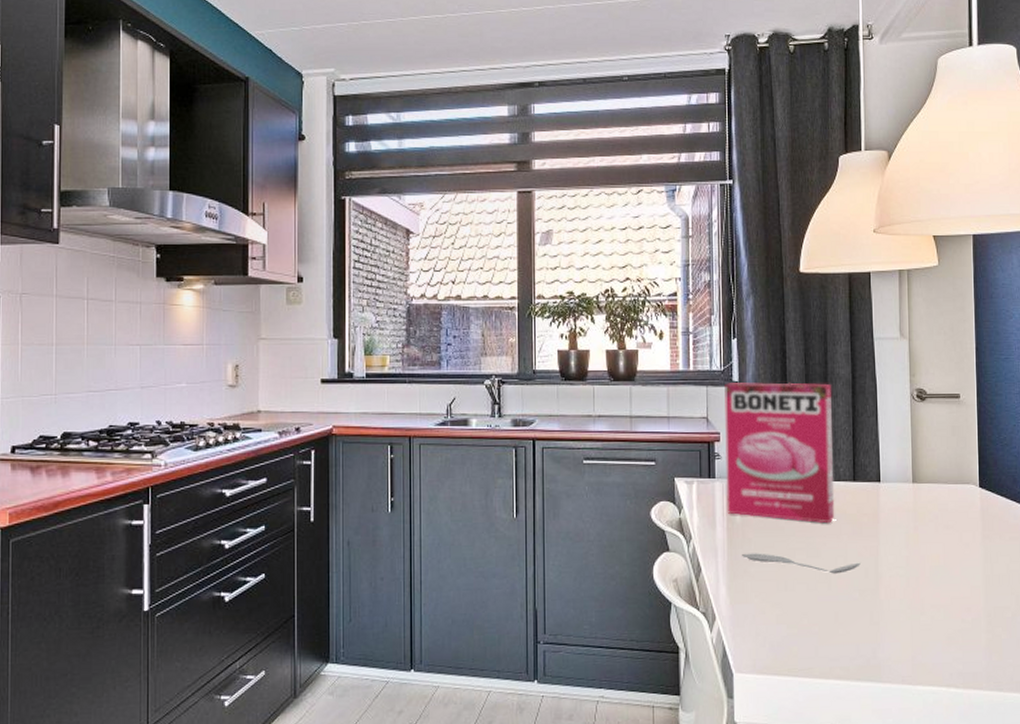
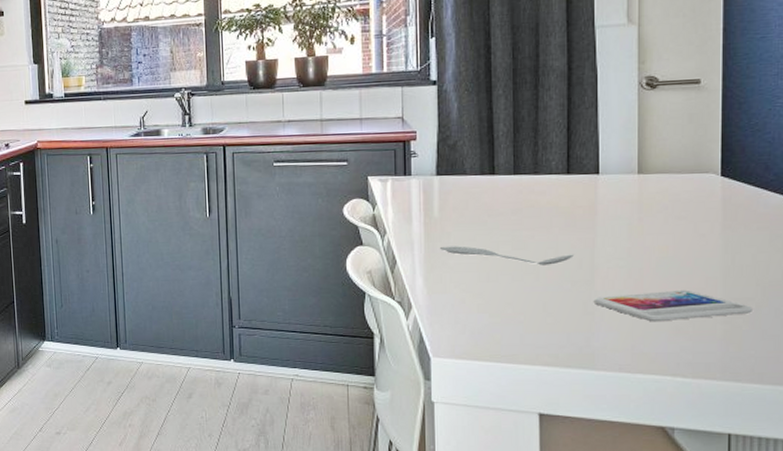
cereal box: present [725,382,835,524] -> none [421,77,545,217]
smartphone: none [878,598,1010,632] -> present [593,289,754,322]

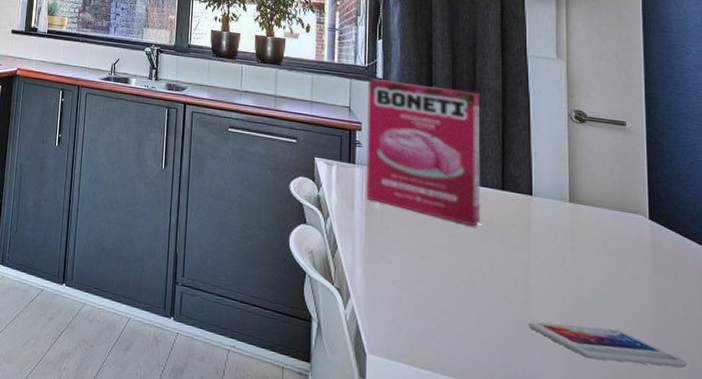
cereal box: none [421,77,545,217] -> present [366,78,481,227]
spoon: present [440,246,574,265] -> none [380,239,508,279]

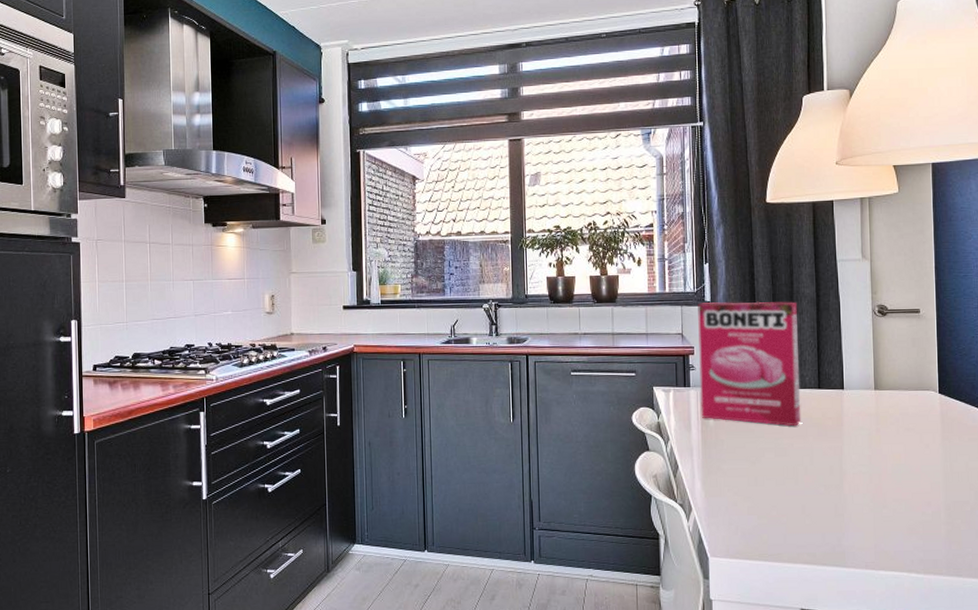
smartphone: present [528,320,688,368] -> none [843,493,969,523]

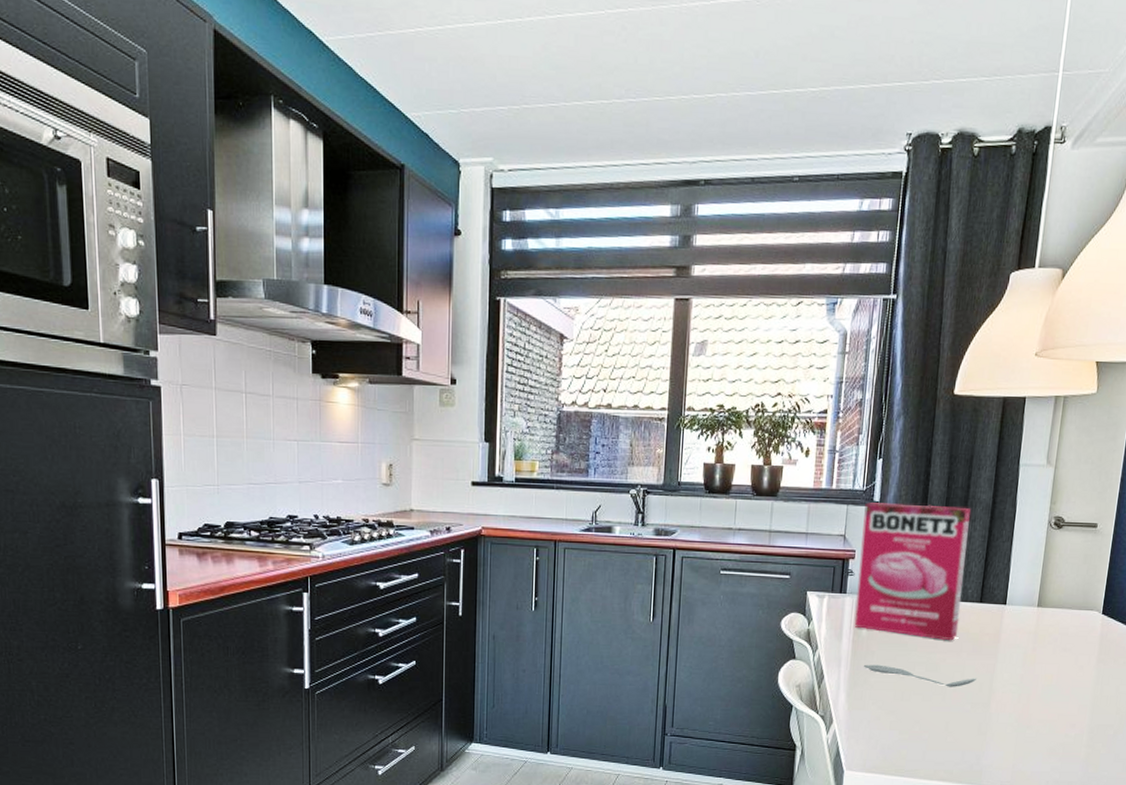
spoon: none [715,452,826,471] -> present [864,664,976,687]

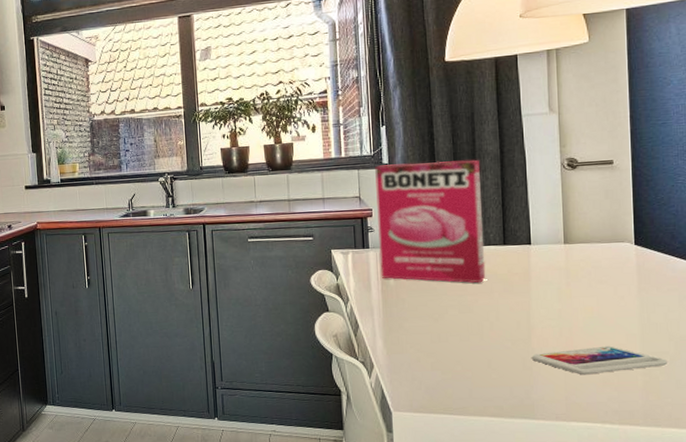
spoon: present [864,664,976,687] -> none [397,310,512,327]
smartphone: none [987,715,1111,744] -> present [531,345,668,375]

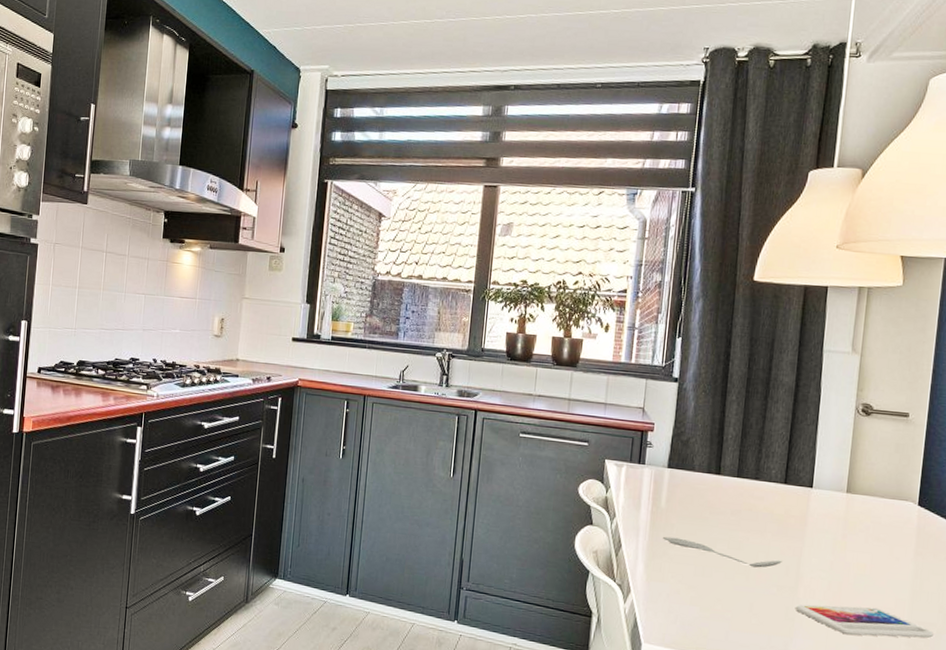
cereal box: present [375,160,486,283] -> none [653,378,773,520]
spoon: none [397,310,512,327] -> present [663,536,782,568]

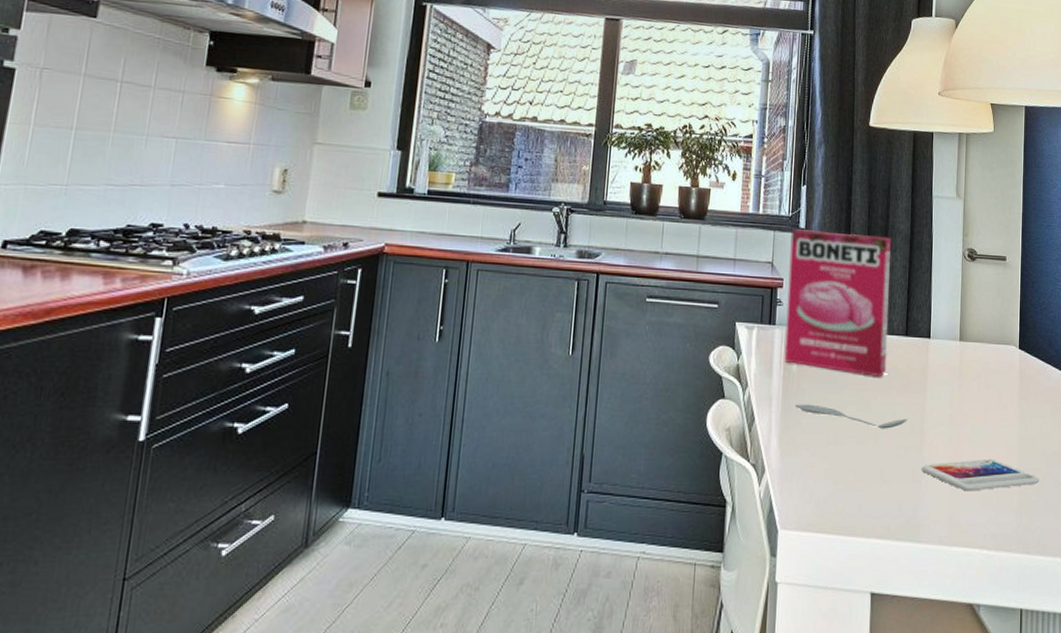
cereal box: none [653,378,773,520] -> present [784,229,891,377]

